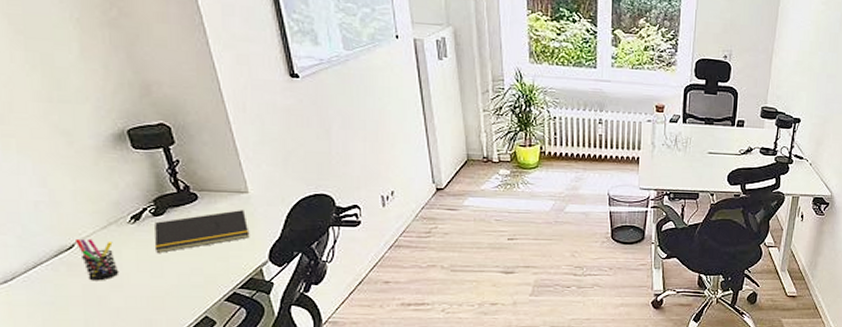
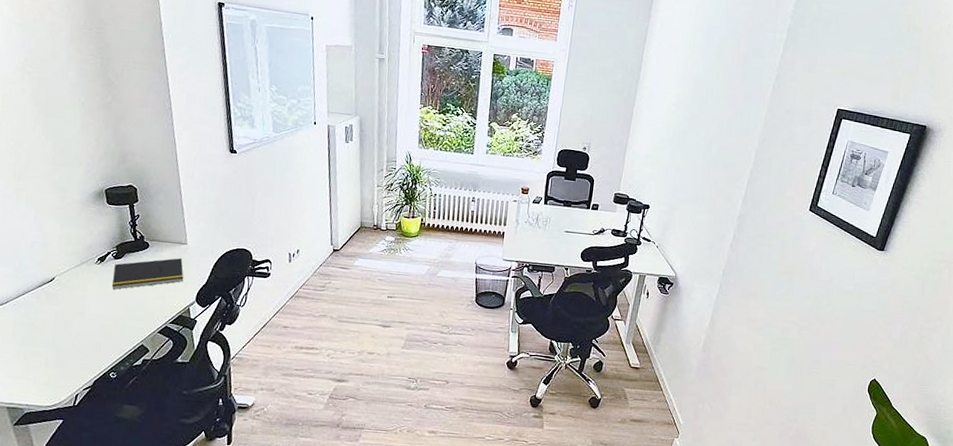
pen holder: present [74,238,119,281] -> none [55,273,83,309]

